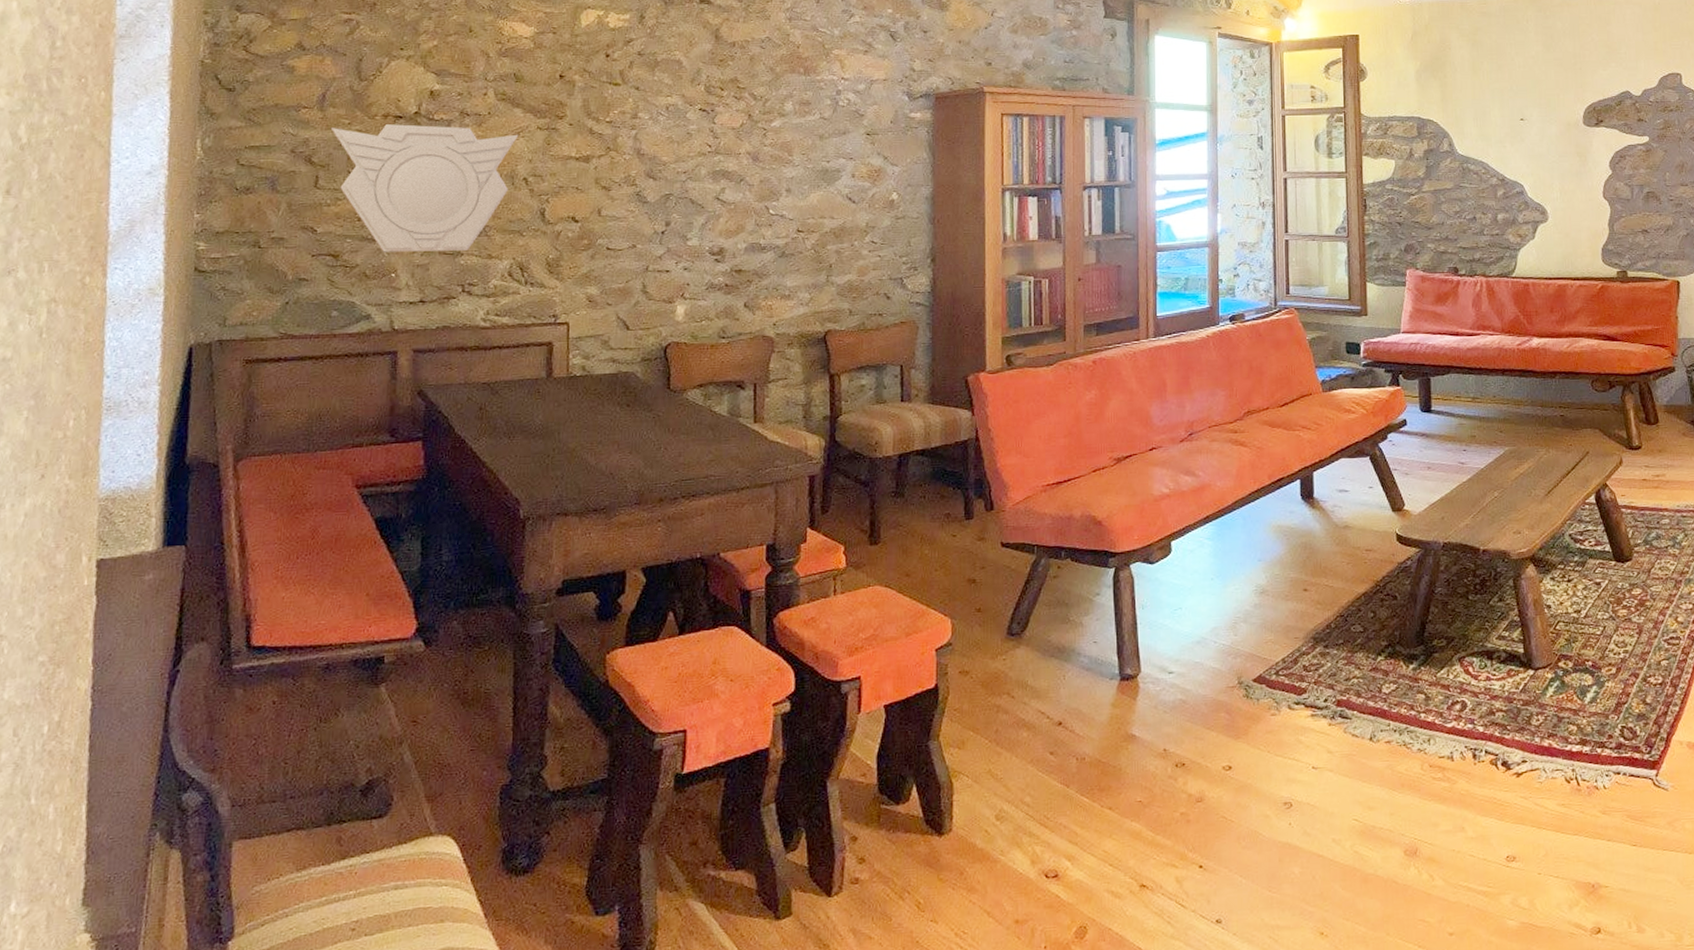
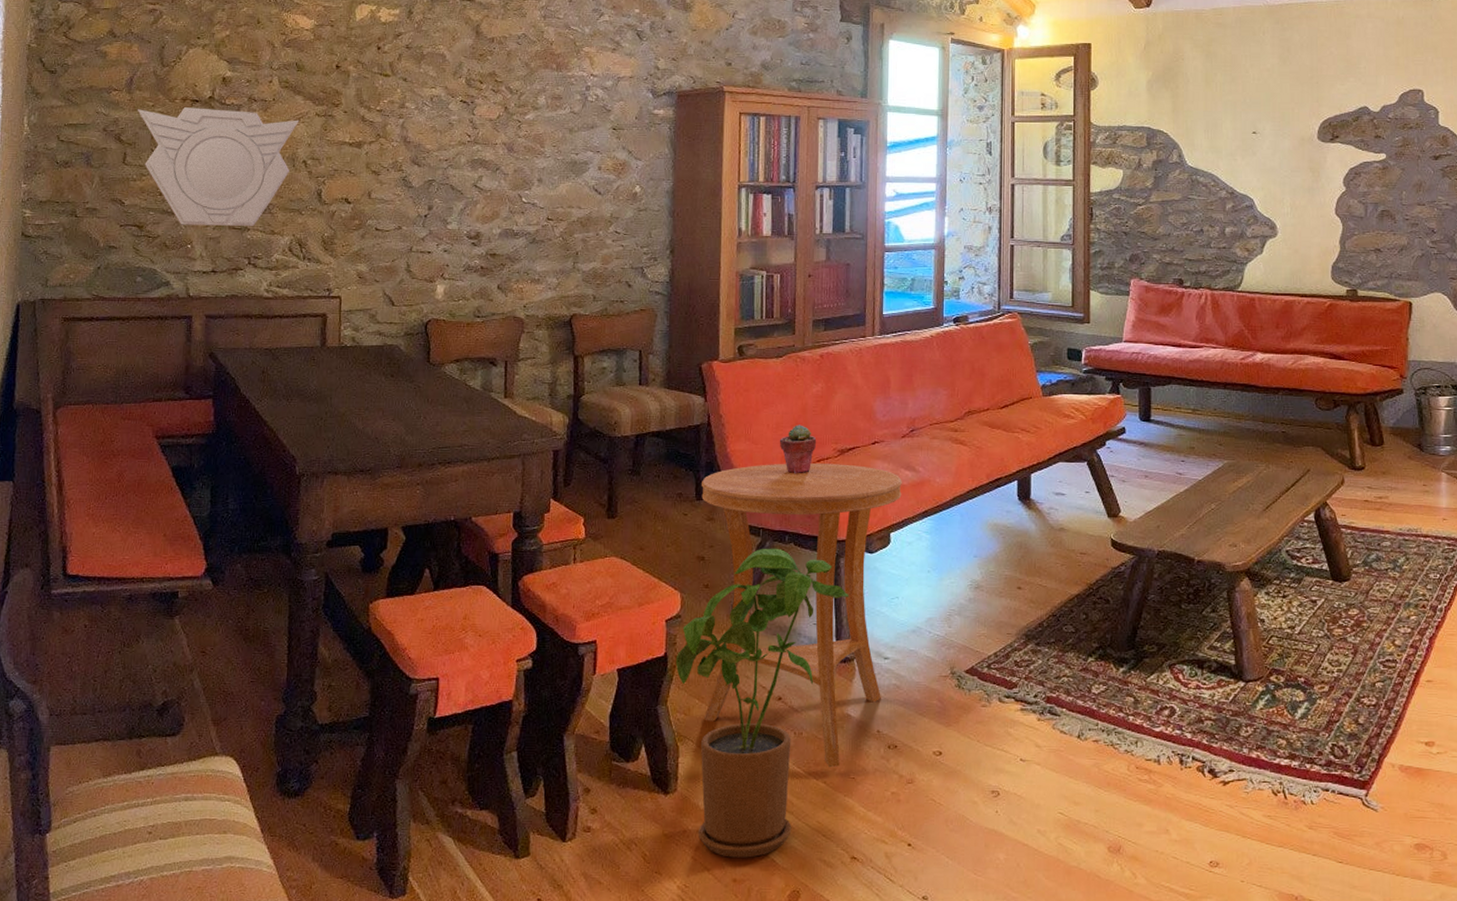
house plant: none [947,565,1130,898] -> present [675,548,849,858]
side table: none [971,473,1182,793] -> present [701,463,902,768]
potted succulent: none [1052,434,1092,486] -> present [779,425,817,474]

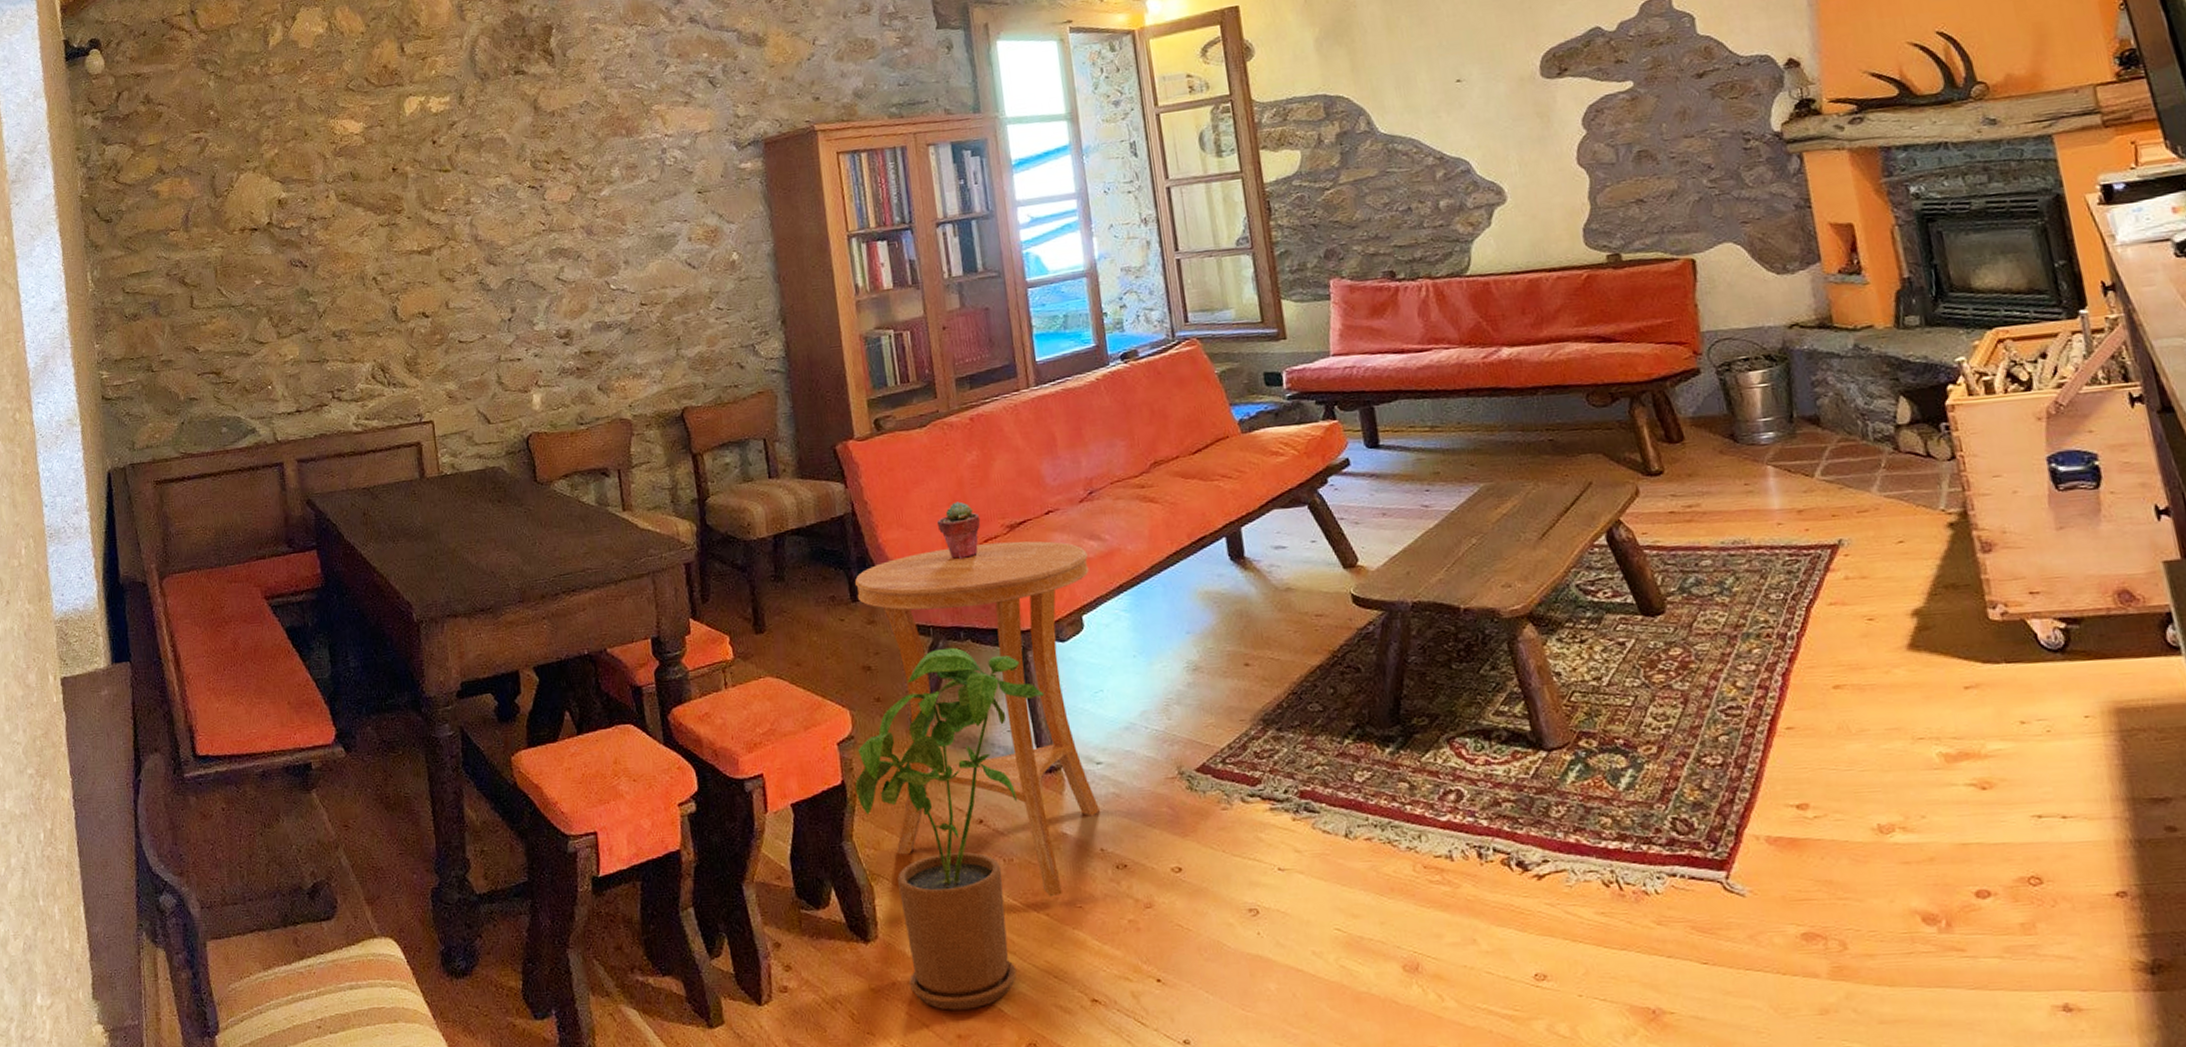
decorative plate: present [137,107,300,226] -> none [197,232,363,366]

